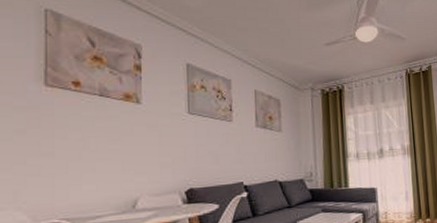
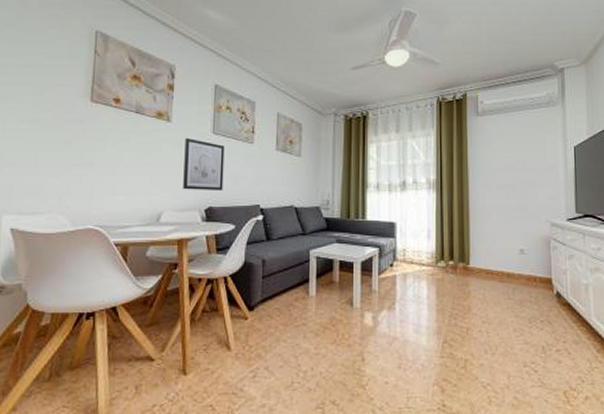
wall art: none [158,119,204,173] -> present [183,137,225,190]

